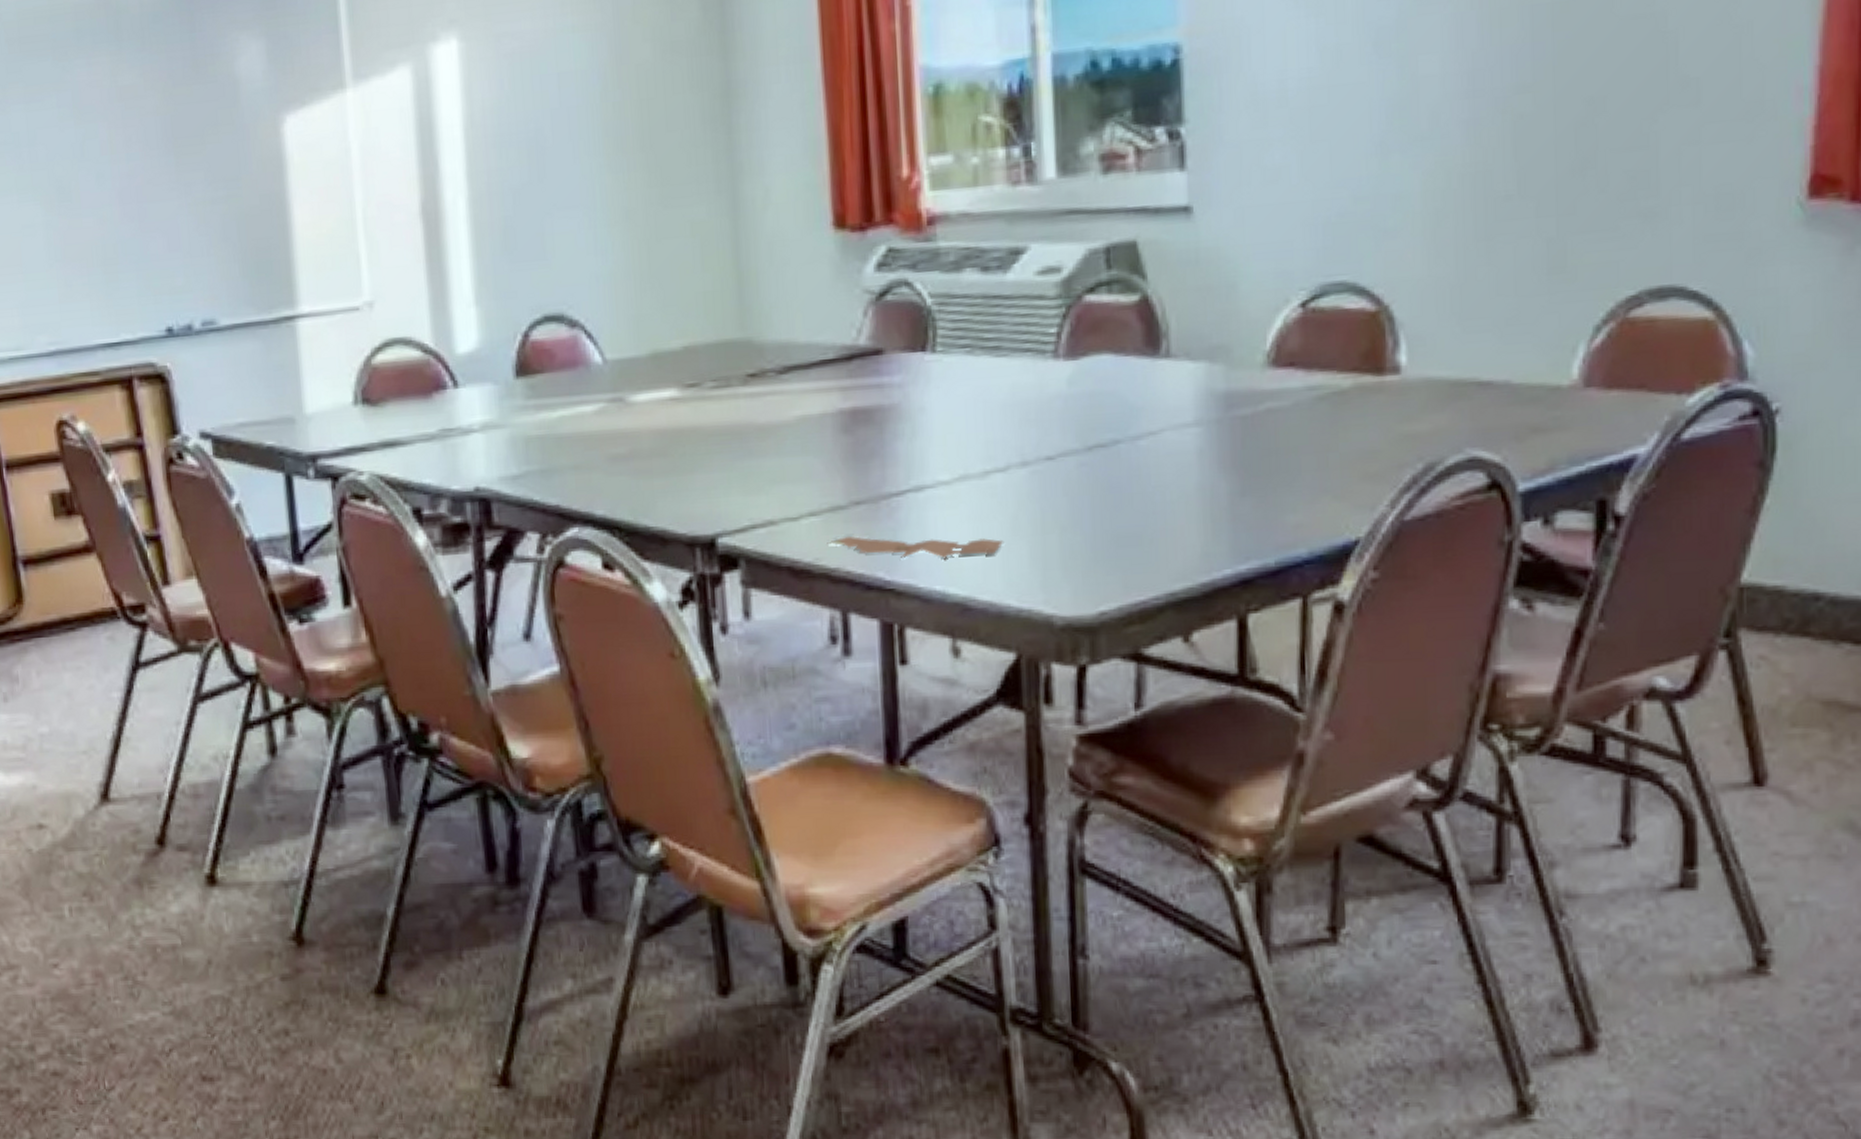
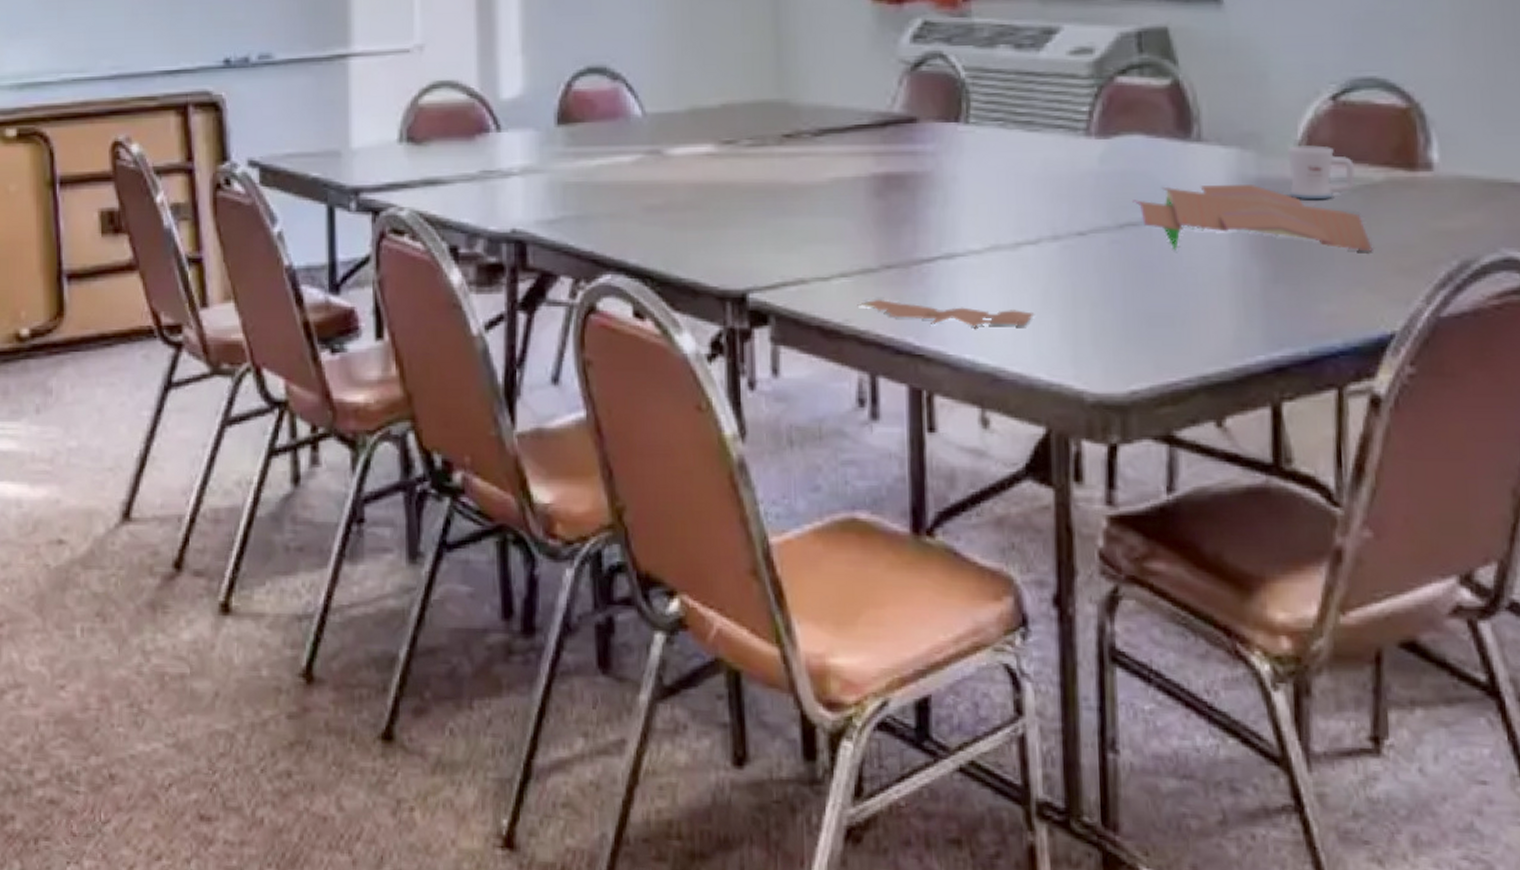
papers: none [1101,398,1339,470] -> present [1132,185,1373,252]
mug: none [1256,354,1324,412] -> present [1287,145,1356,200]

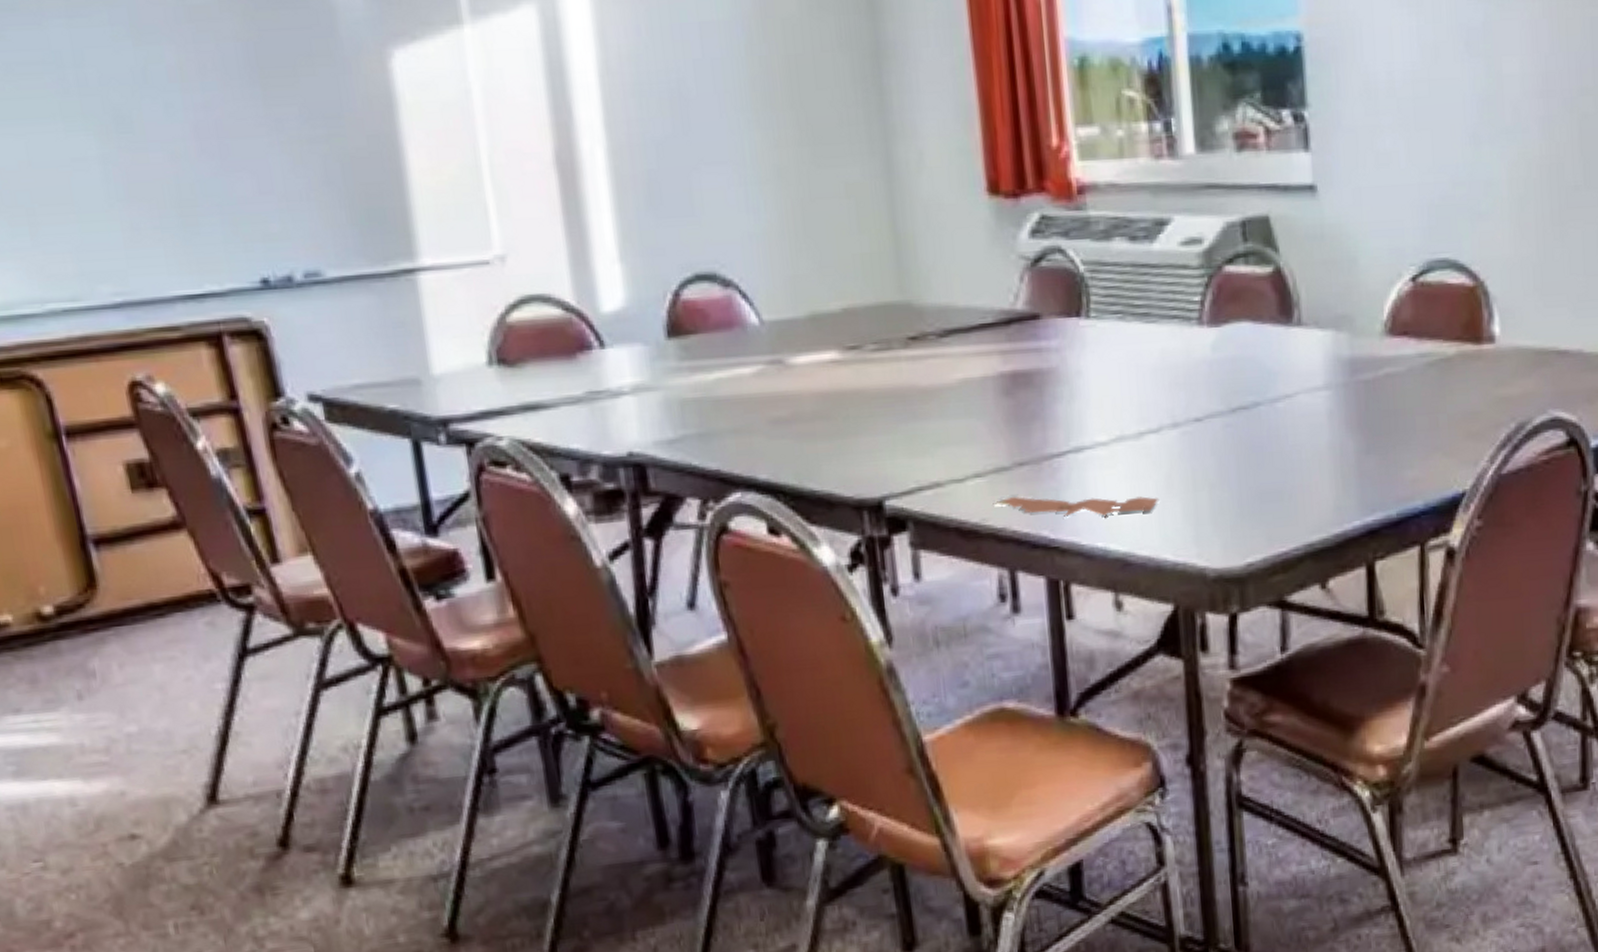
papers: present [1132,185,1373,252] -> none [1242,364,1447,430]
mug: present [1287,145,1356,200] -> none [1375,324,1433,376]

